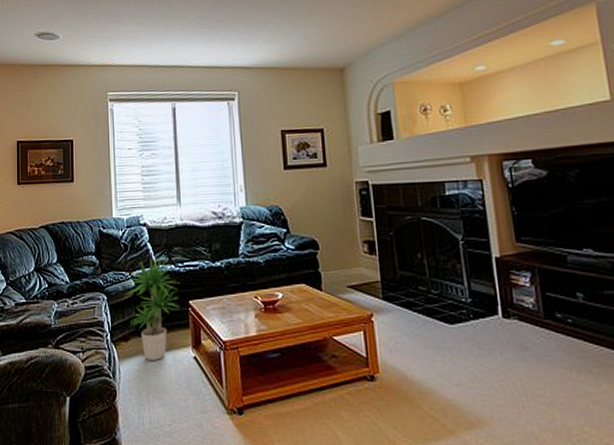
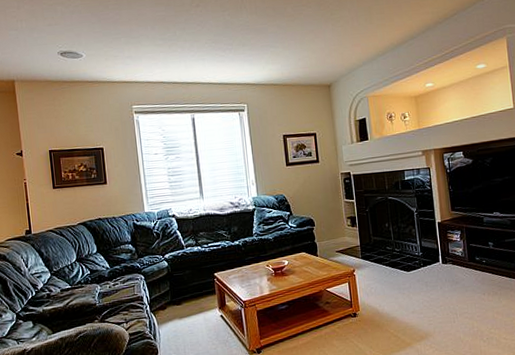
potted plant: present [124,257,180,360] -> none [159,241,207,322]

